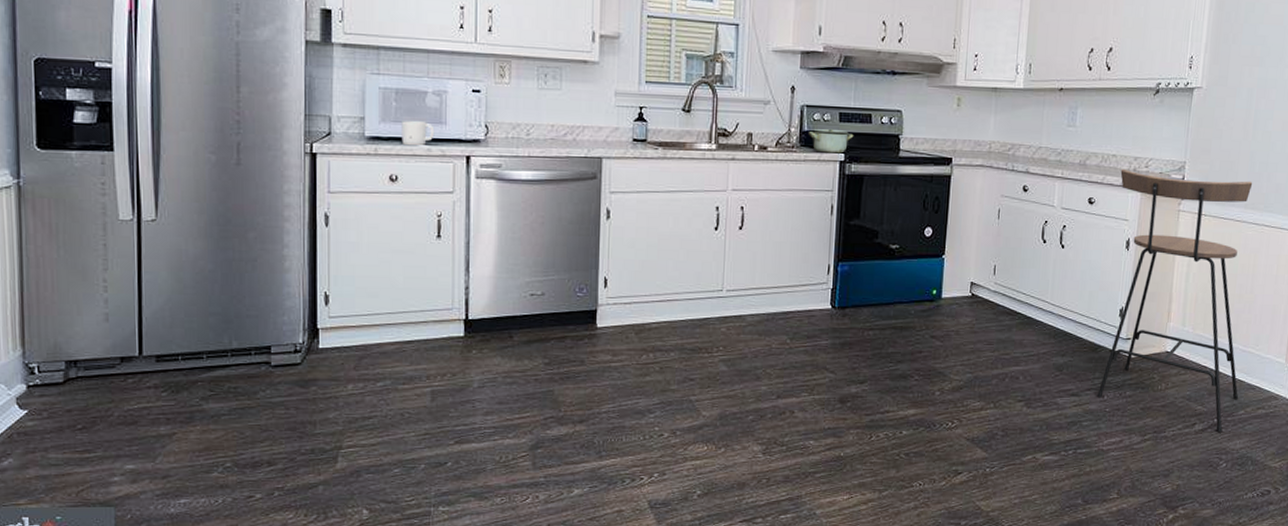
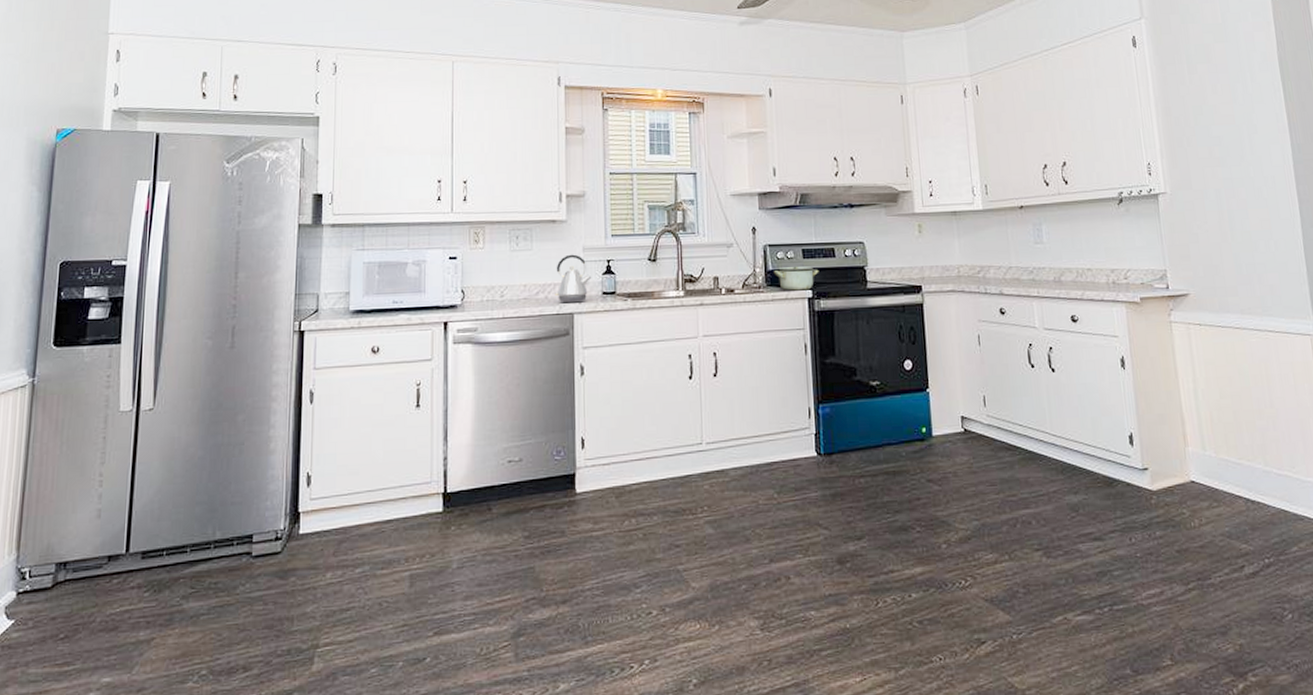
mug: present [401,120,435,146] -> none [383,291,414,317]
kettle: none [583,98,623,148] -> present [555,254,592,303]
bar stool: present [1097,168,1253,433] -> none [1099,282,1288,576]

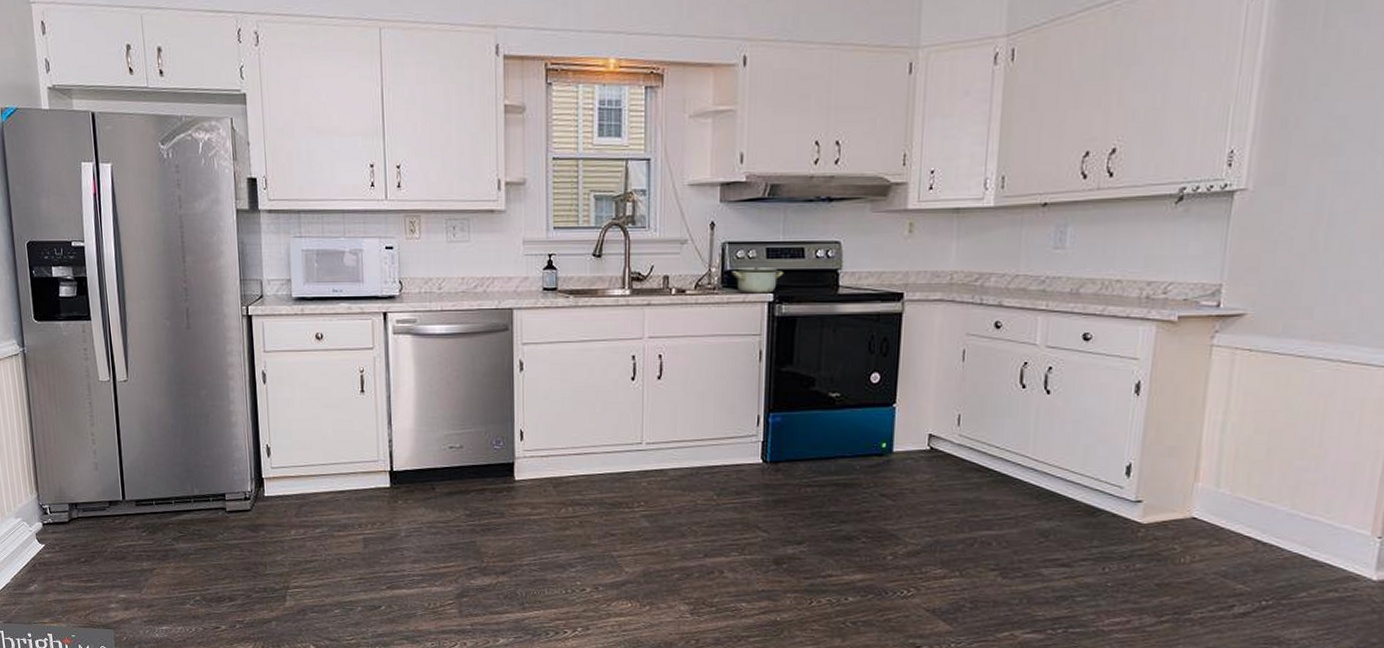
kettle: present [555,254,592,303] -> none [494,247,532,298]

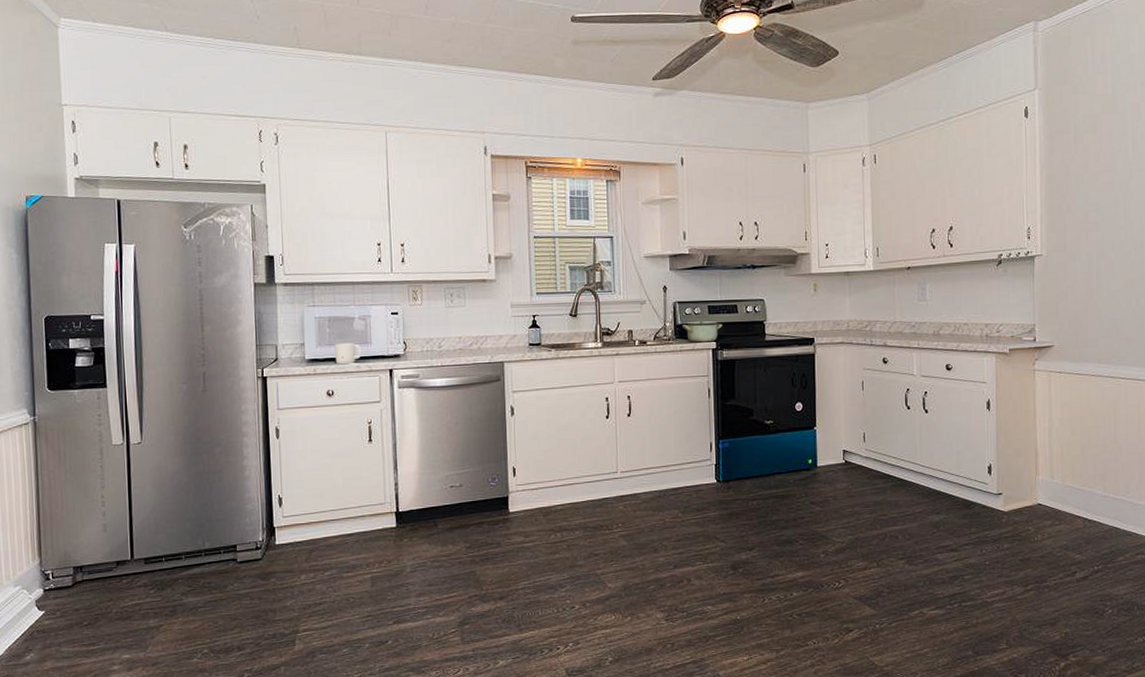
mug: none [323,280,354,305] -> present [334,342,362,365]

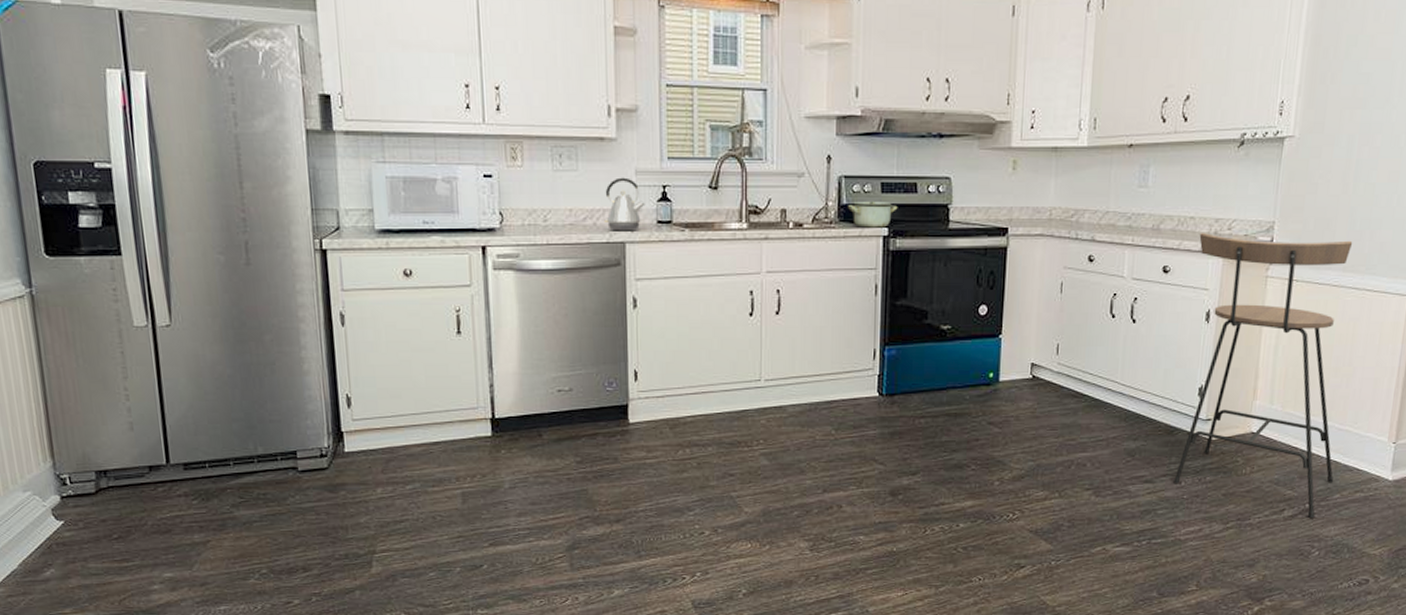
mug: present [334,342,362,365] -> none [412,210,447,238]
kettle: none [487,310,519,353] -> present [604,177,645,231]
bar stool: none [973,335,1116,580] -> present [1173,232,1353,519]

